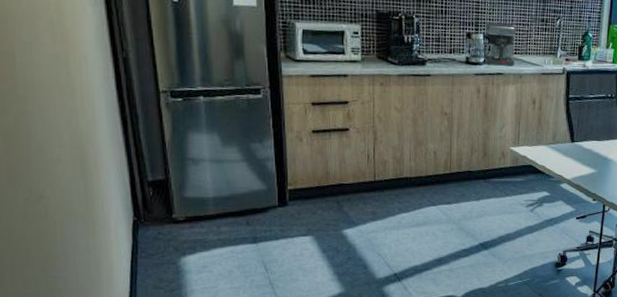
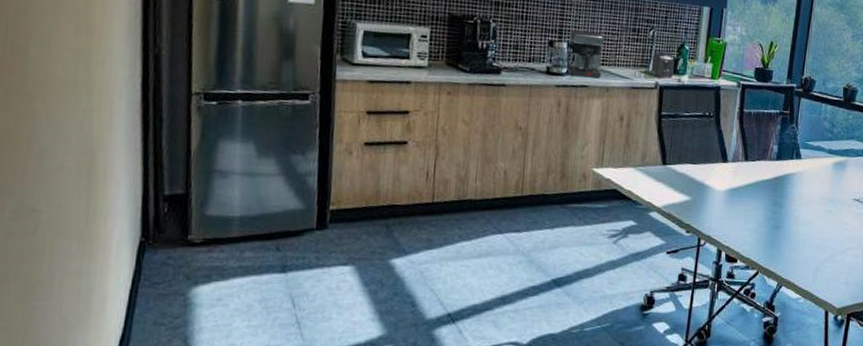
toaster: none [558,40,580,65] -> present [651,52,675,79]

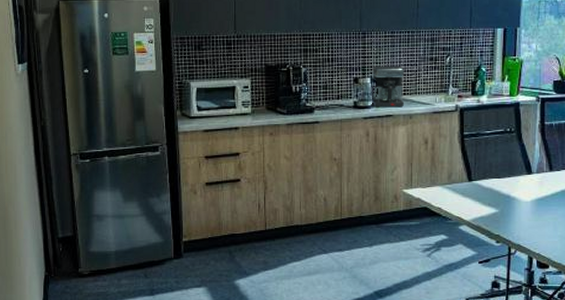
toaster: present [651,52,675,79] -> none [450,76,472,101]

